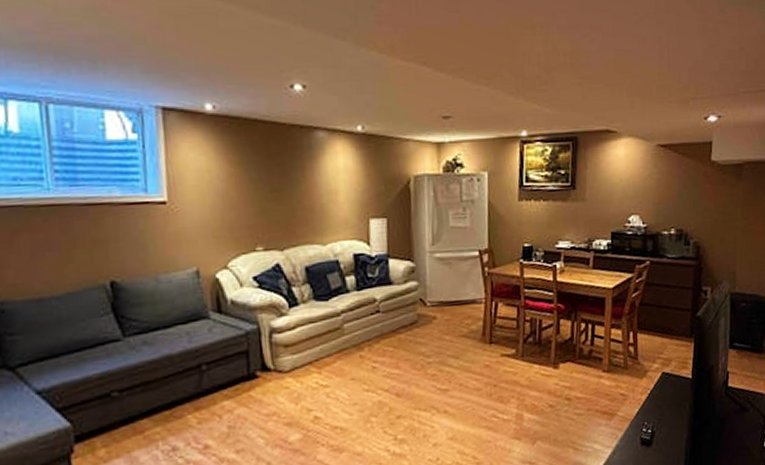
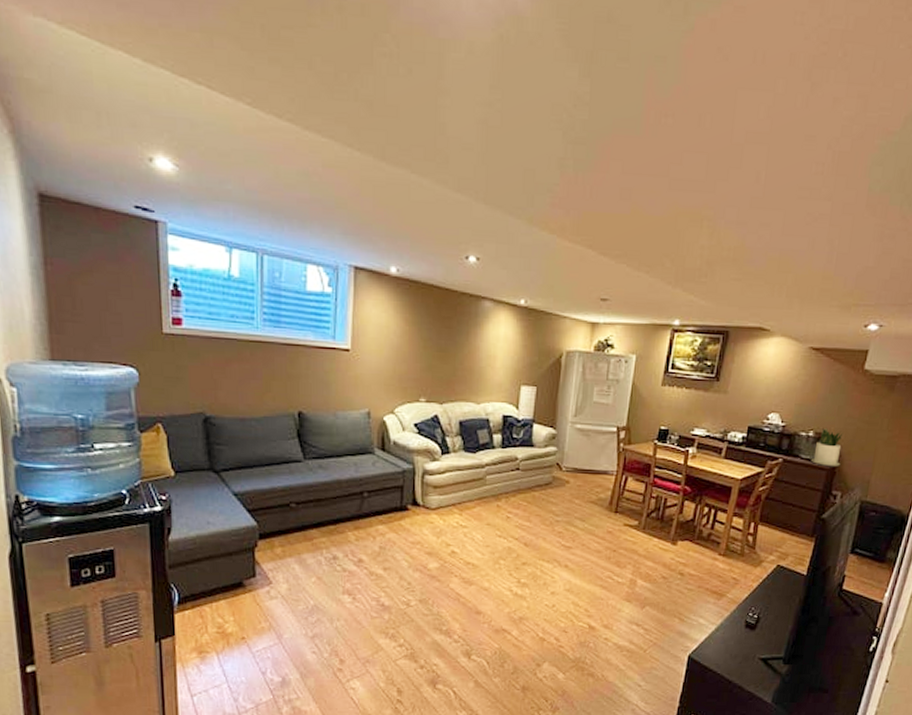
planter: none [676,224,705,263] -> present [810,428,844,467]

